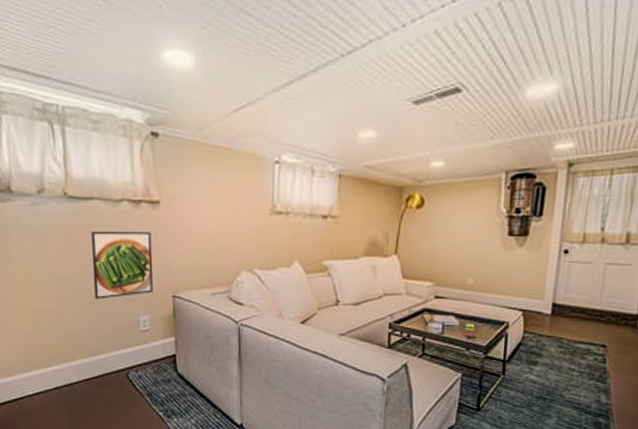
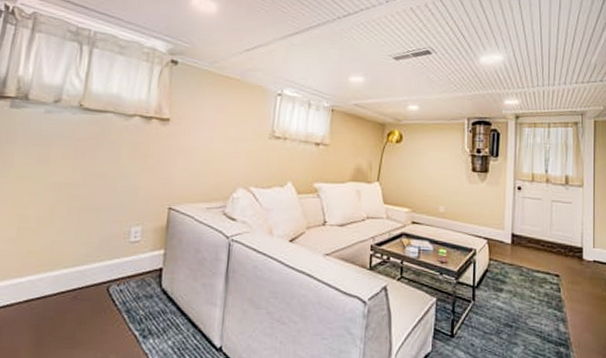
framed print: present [91,231,153,299] -> none [90,141,157,208]

